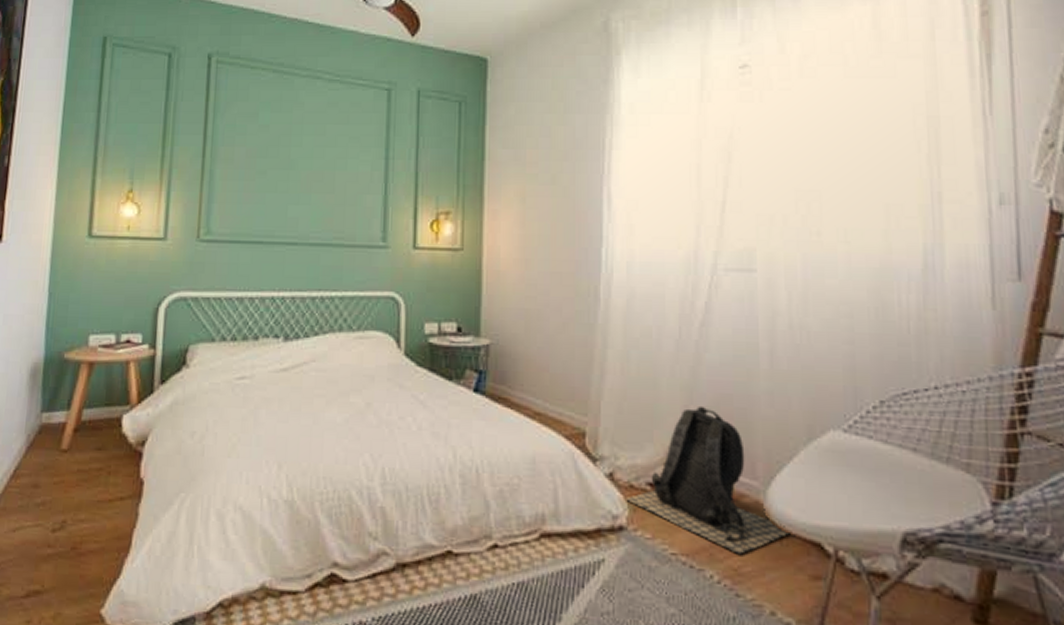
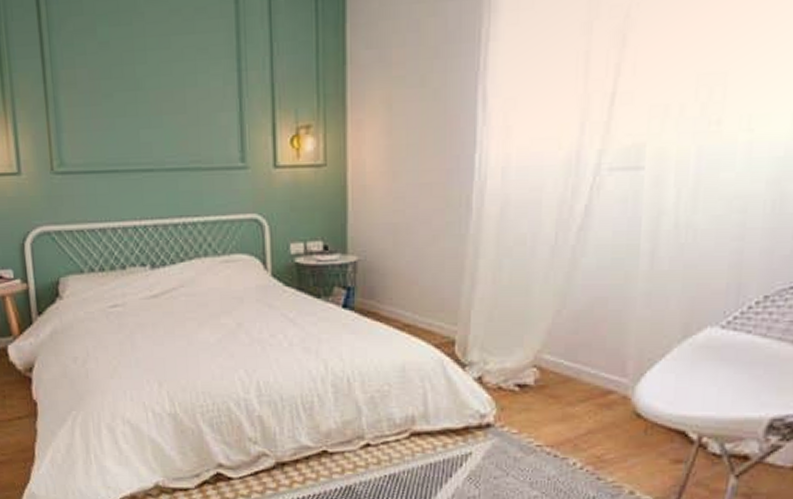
backpack: present [626,405,789,554] -> none [494,310,654,444]

